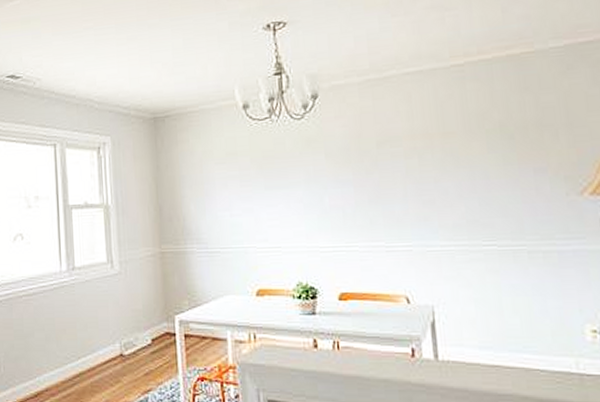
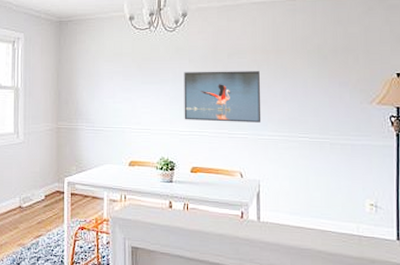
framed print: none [319,162,430,233] -> present [184,71,261,123]

